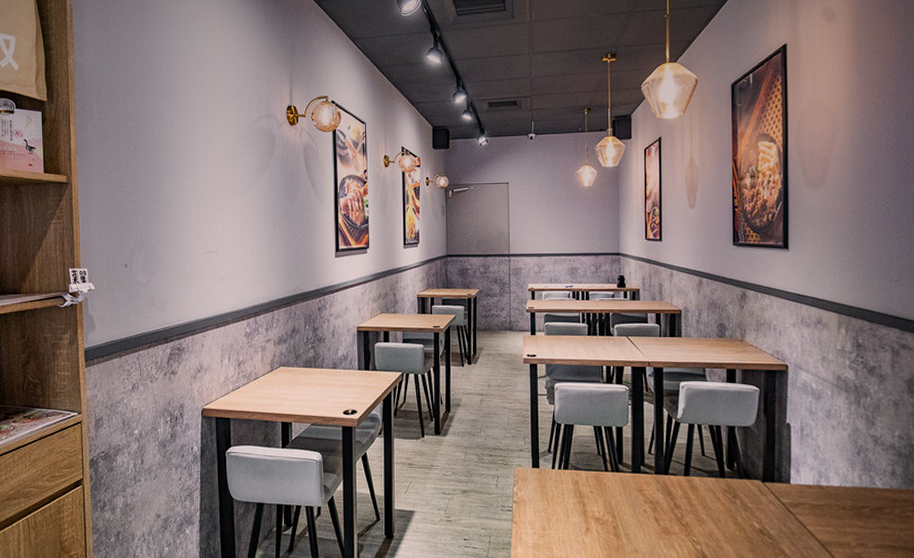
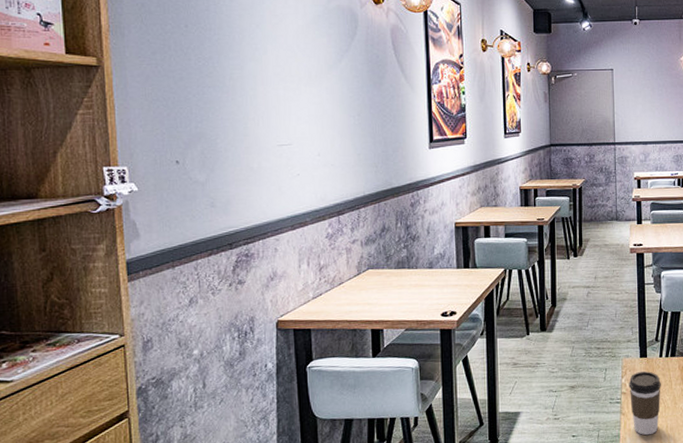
coffee cup: none [520,482,553,546] -> present [628,371,661,436]

